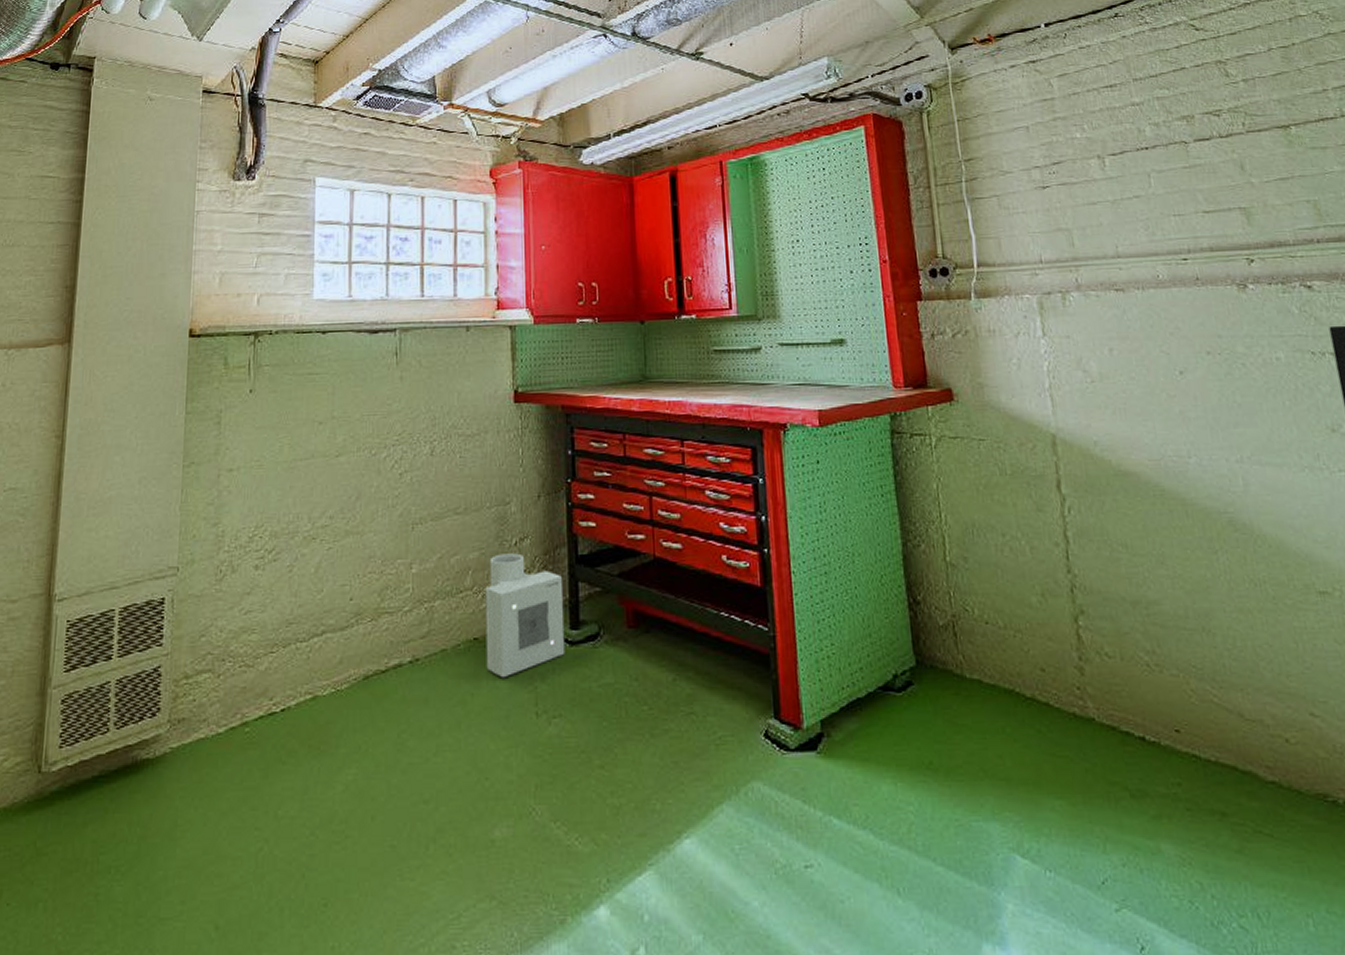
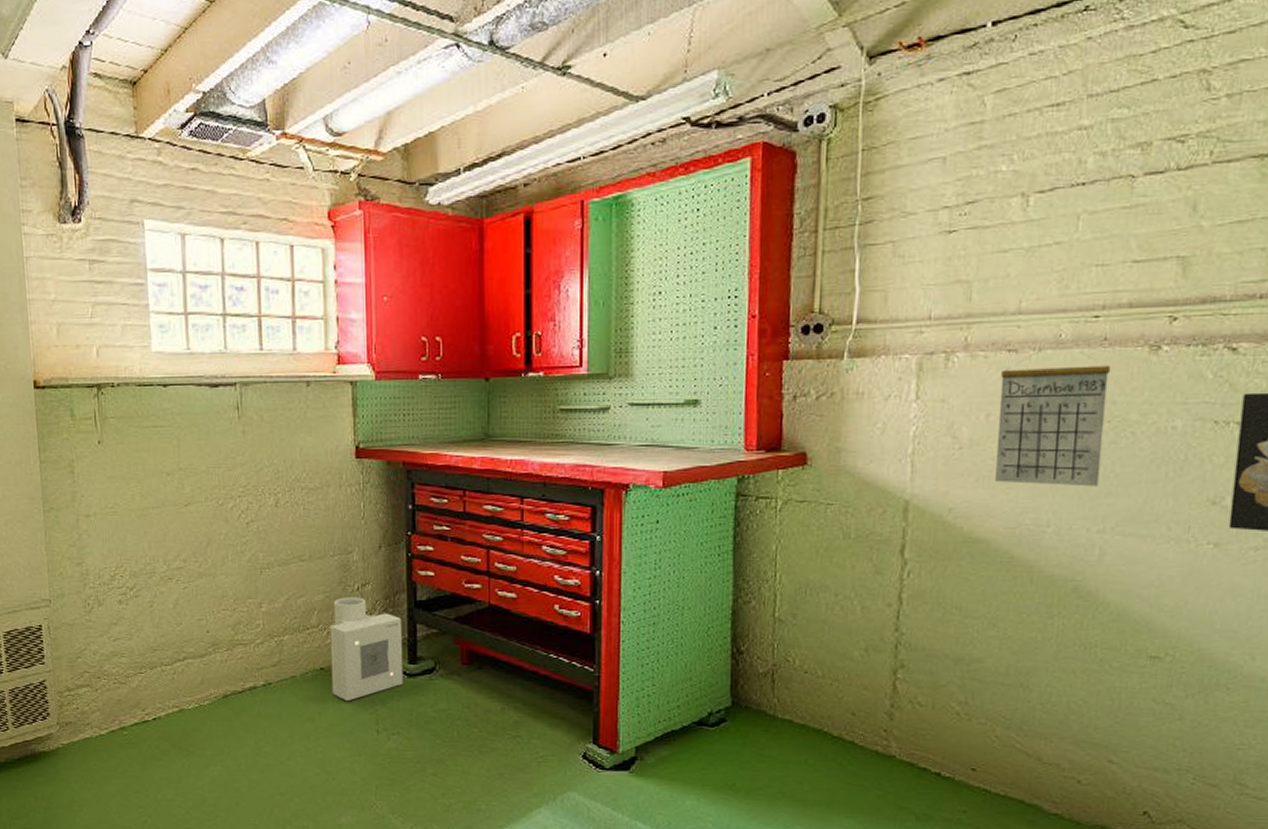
calendar: none [1114,281,1226,417] -> present [995,341,1111,487]

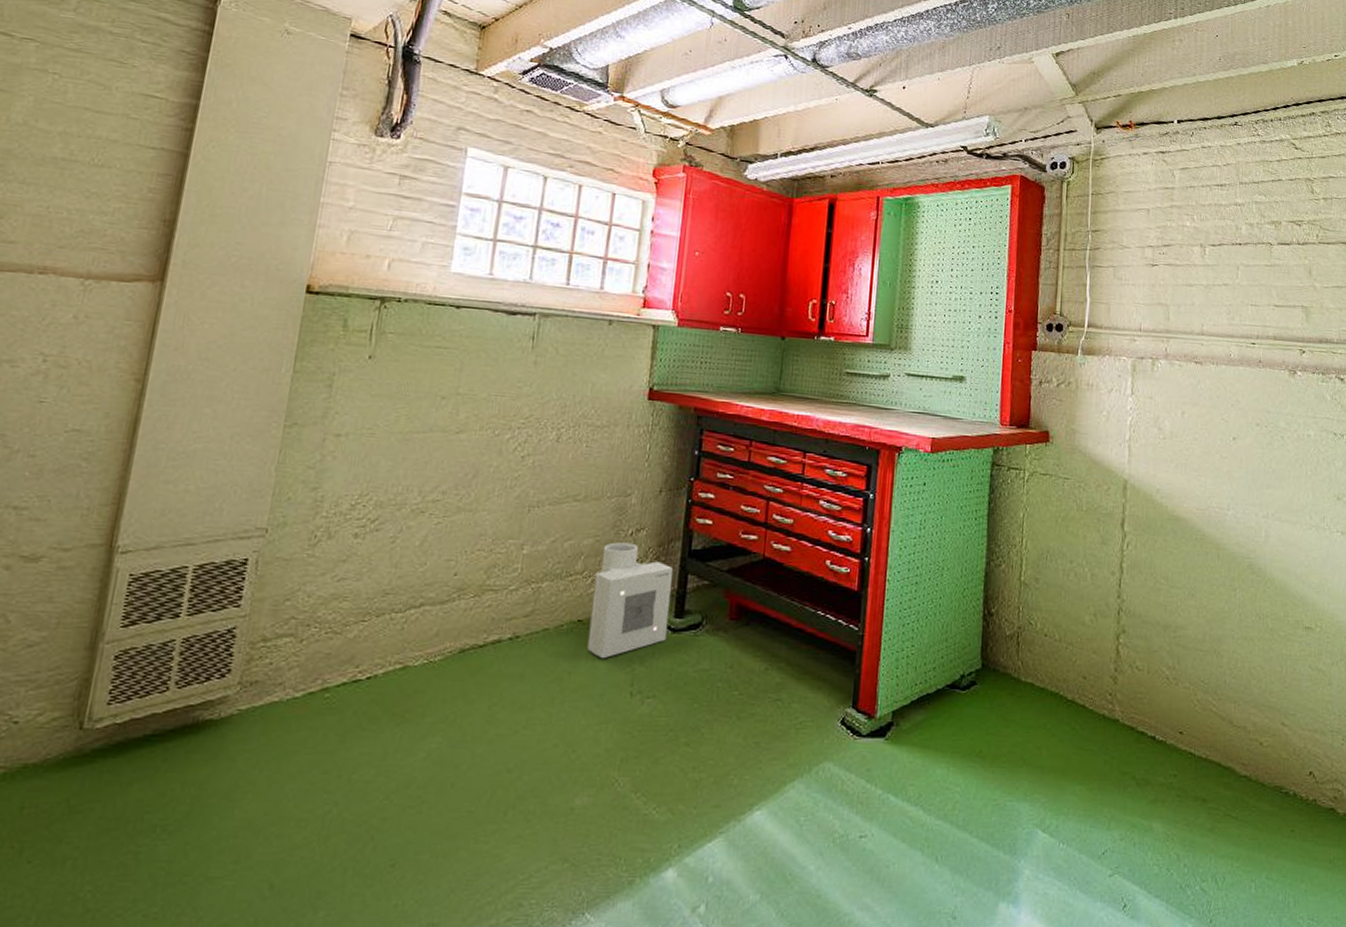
calendar: present [995,341,1111,487] -> none [1189,359,1265,479]

